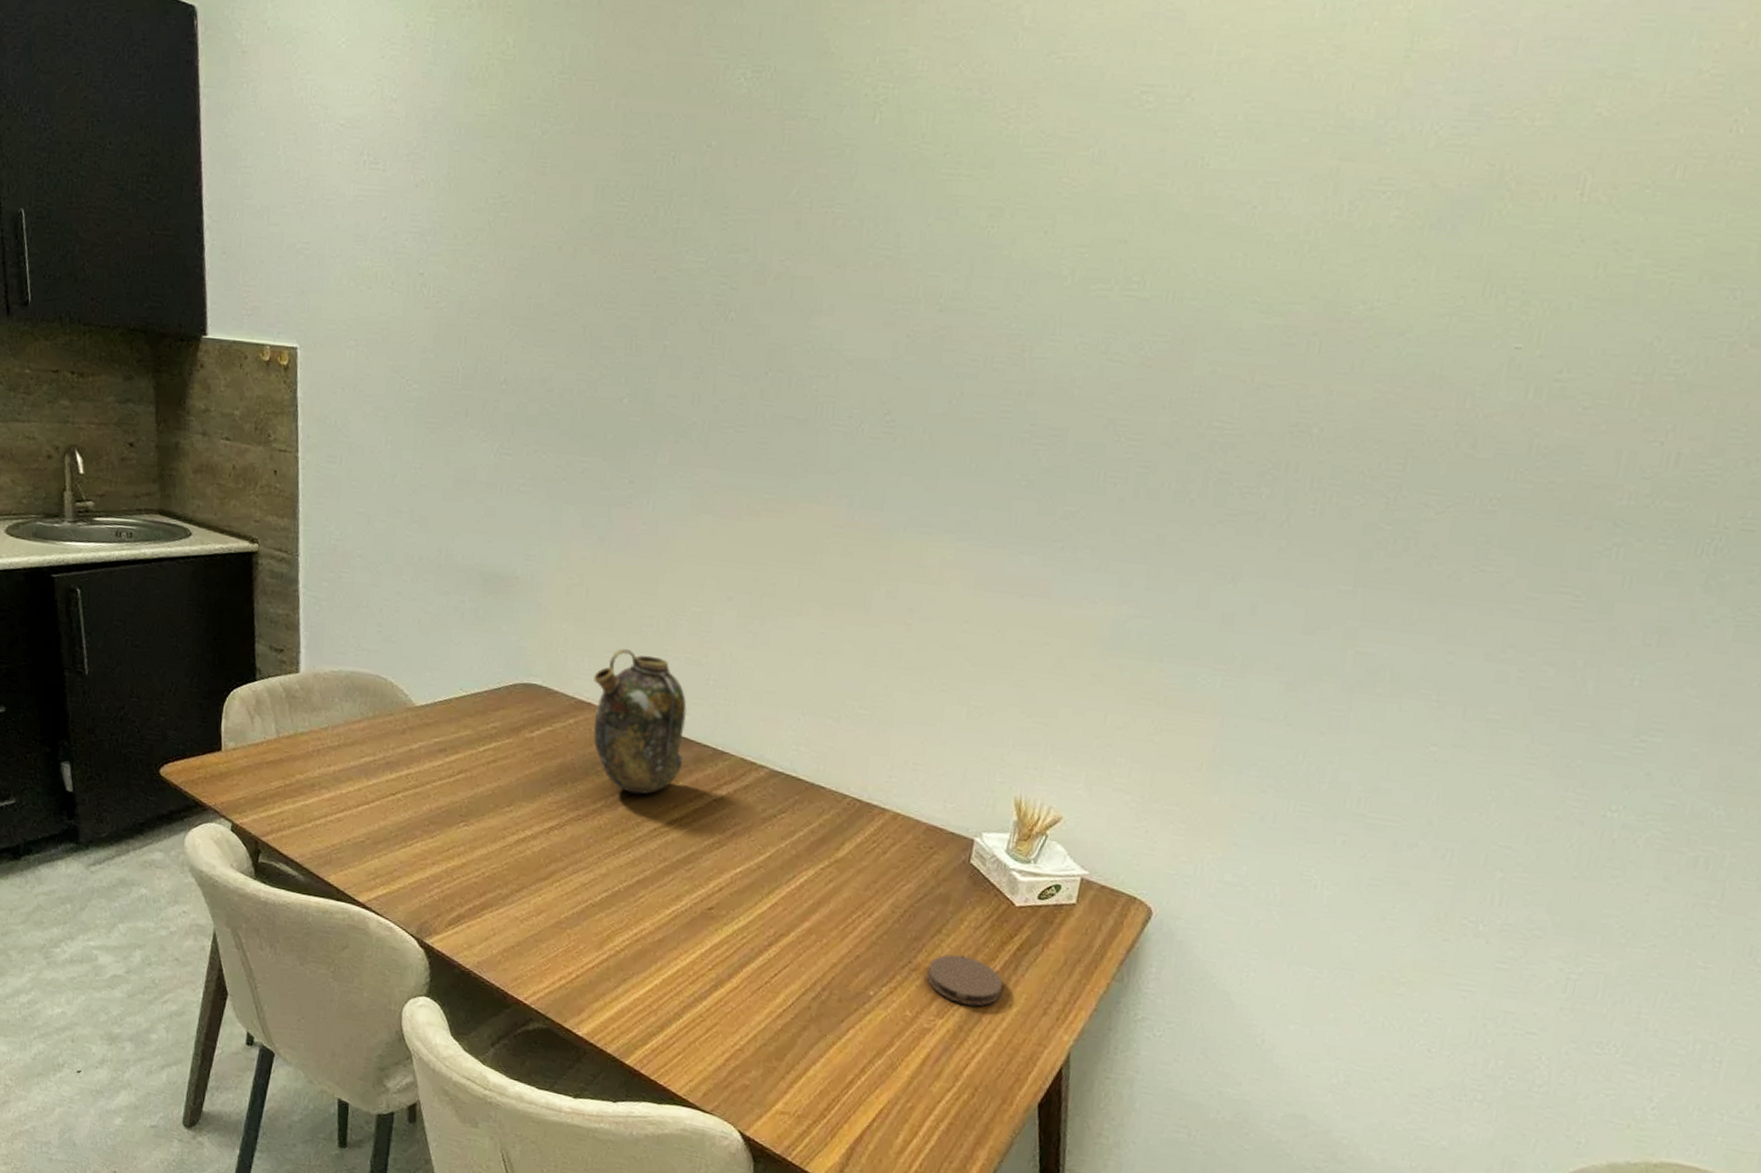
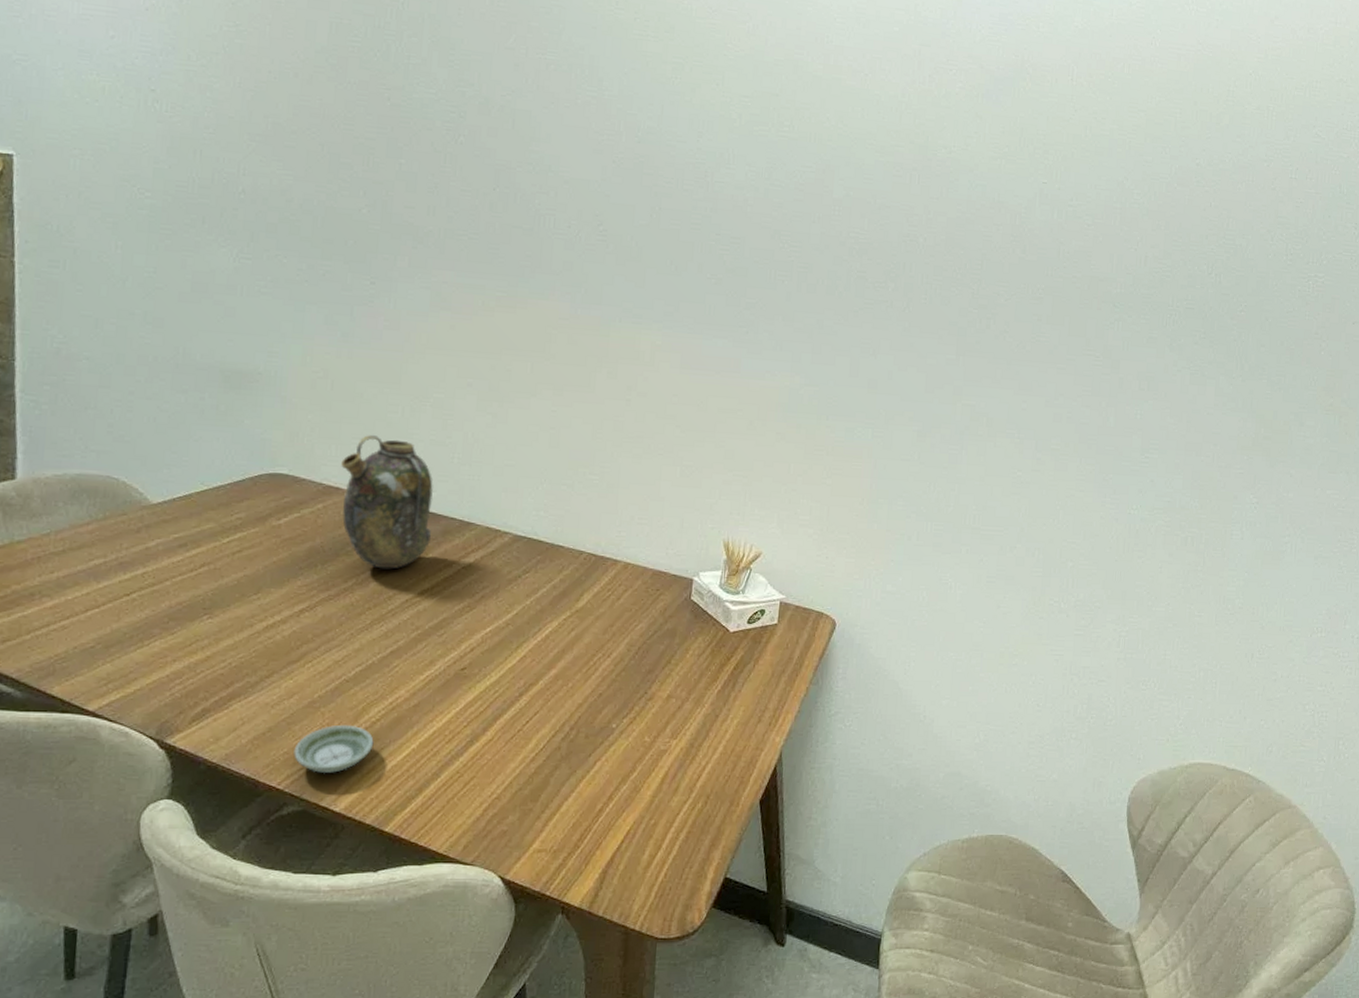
saucer: none [540,948,618,997] -> present [294,724,374,773]
coaster: present [927,954,1004,1007] -> none [661,681,725,725]

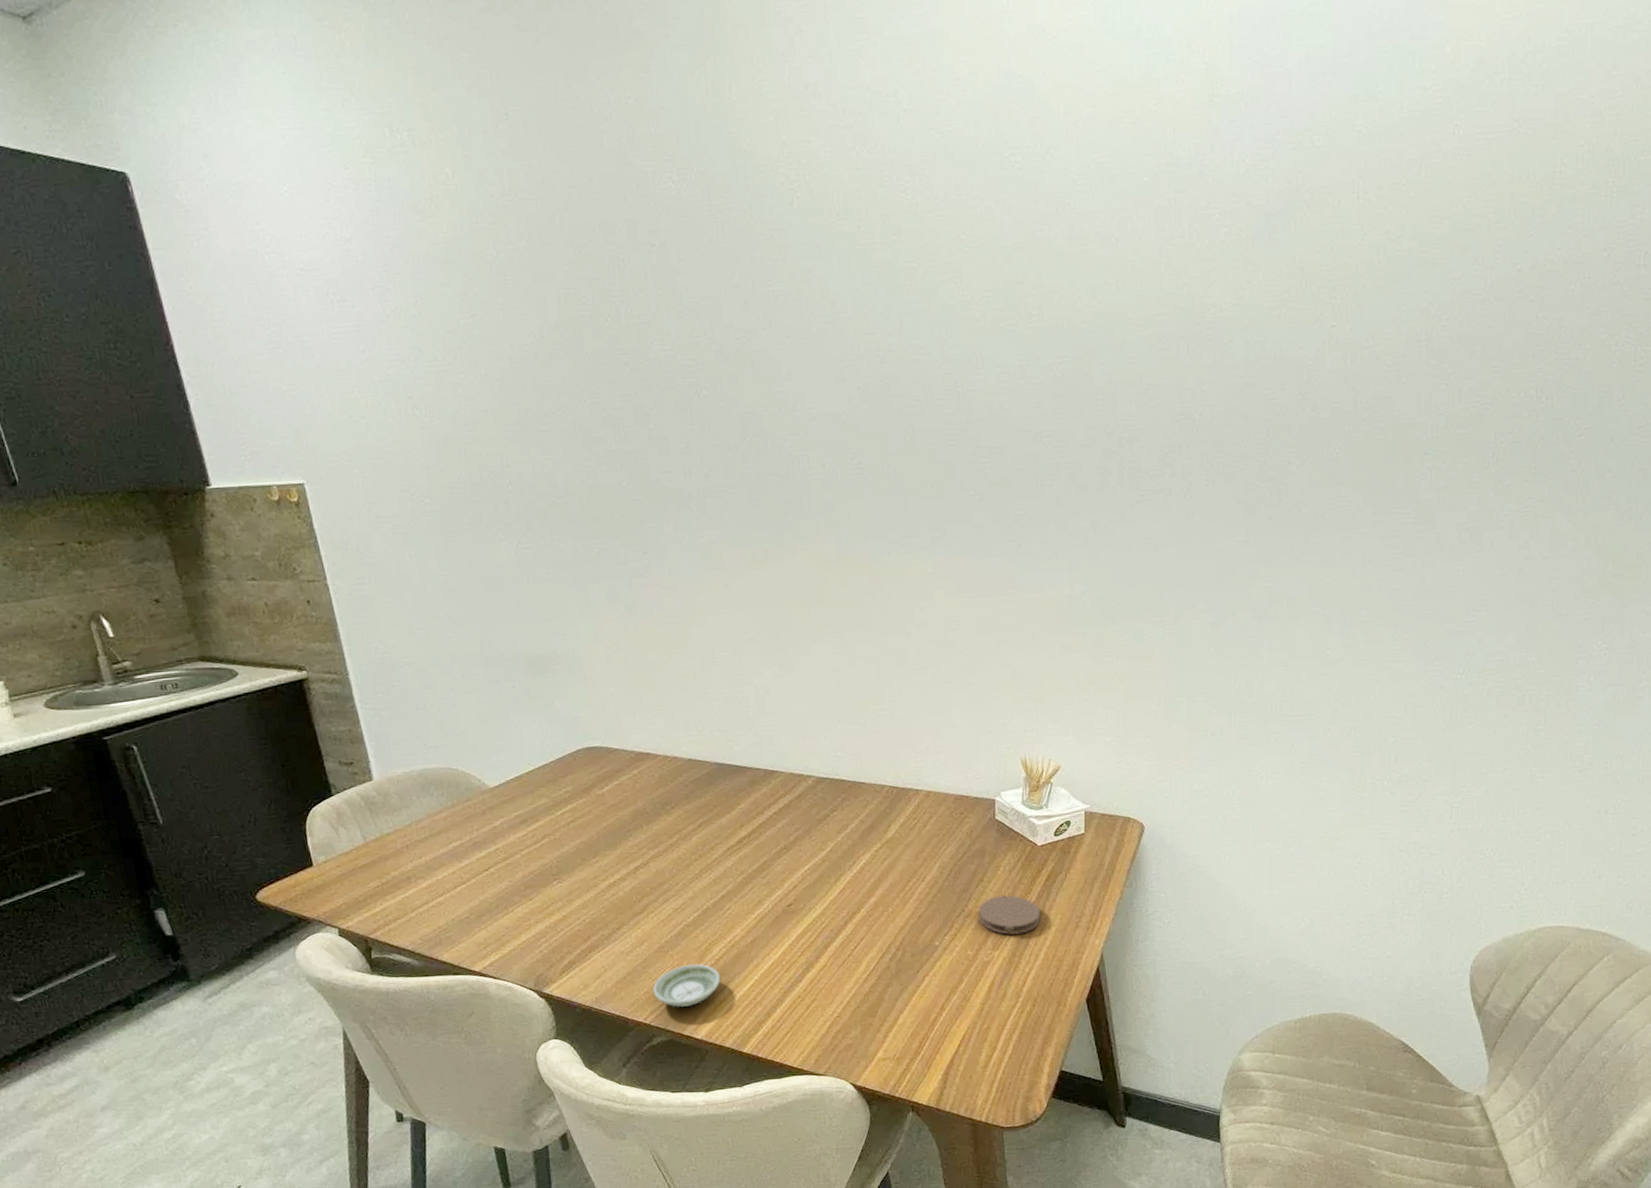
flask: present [341,434,433,570] -> none [647,699,741,823]
coaster: none [661,681,725,725] -> present [978,895,1041,935]

